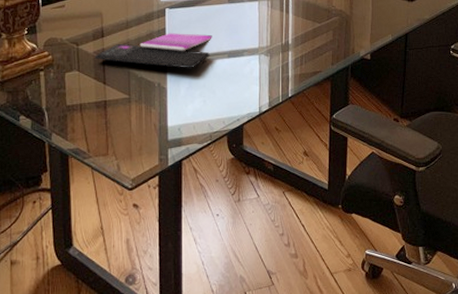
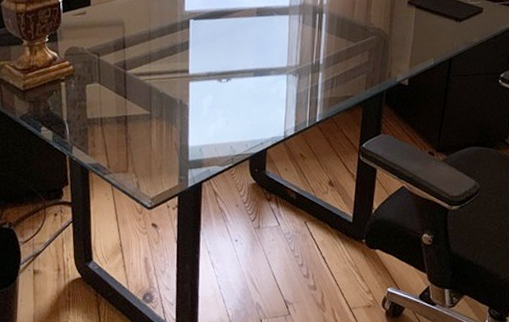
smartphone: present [94,33,212,69] -> none [116,46,238,87]

